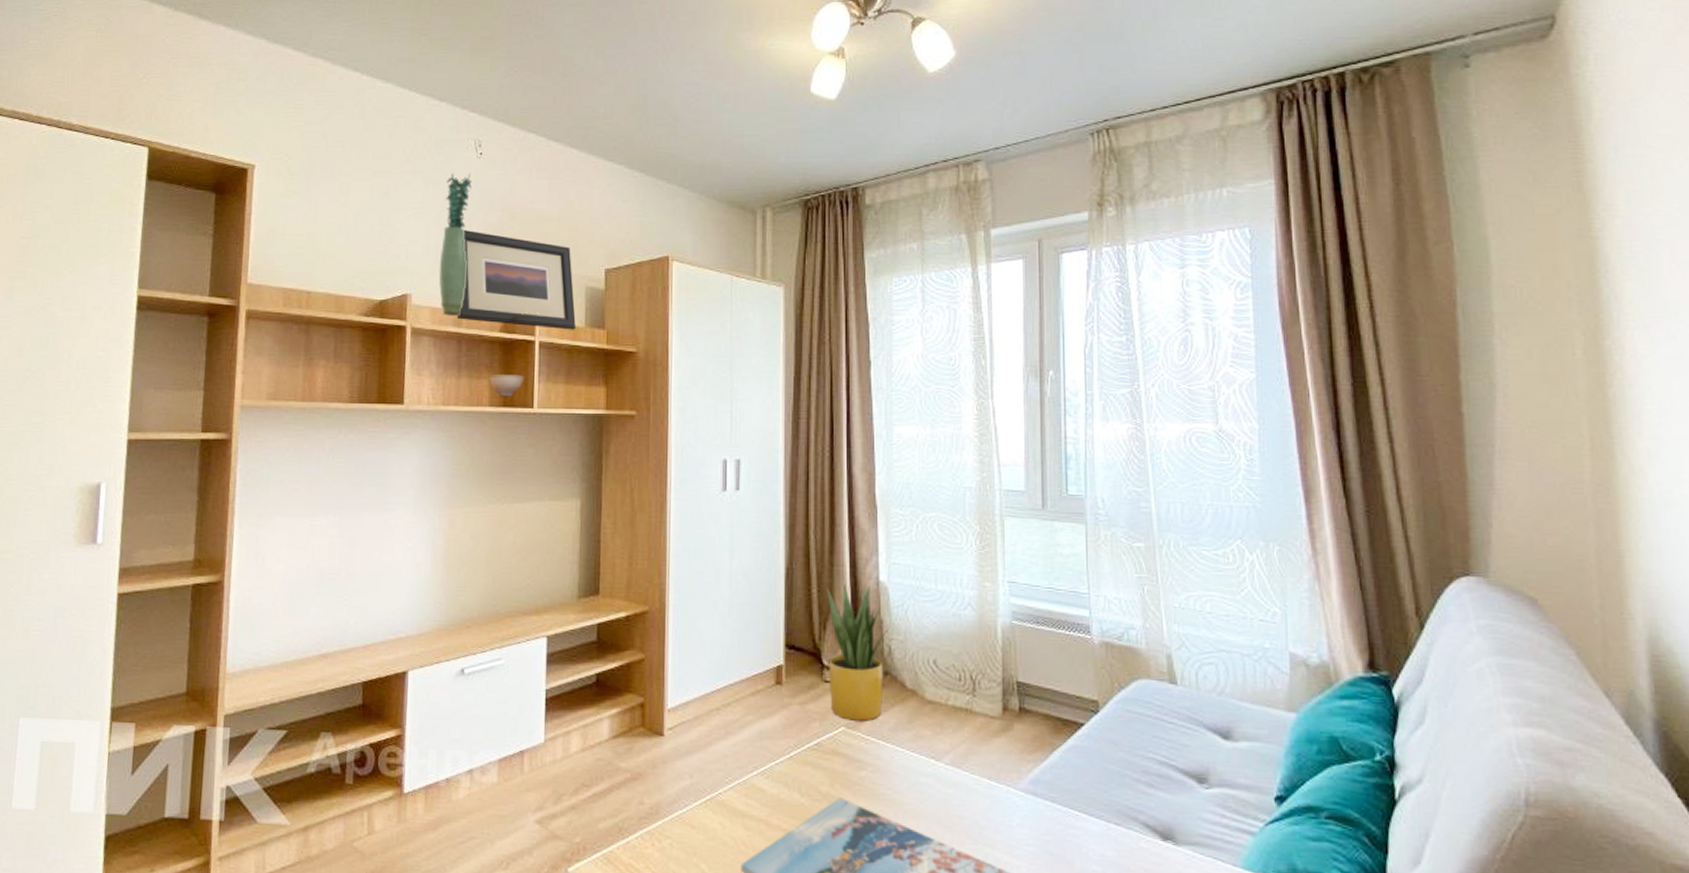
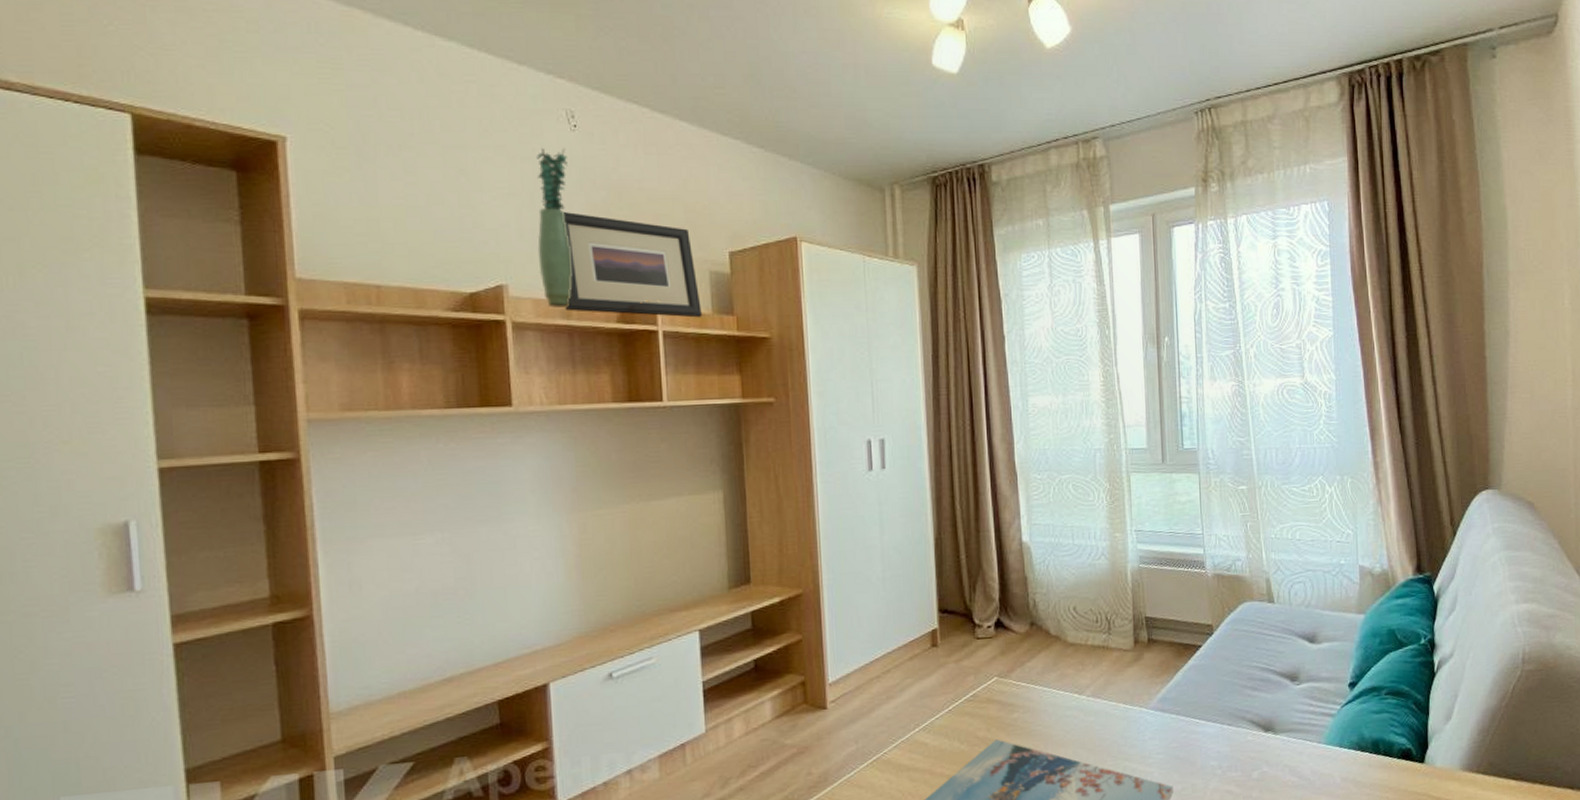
bowl: present [488,375,525,397] -> none [609,367,650,392]
planter: present [826,584,890,721] -> none [973,546,1034,670]

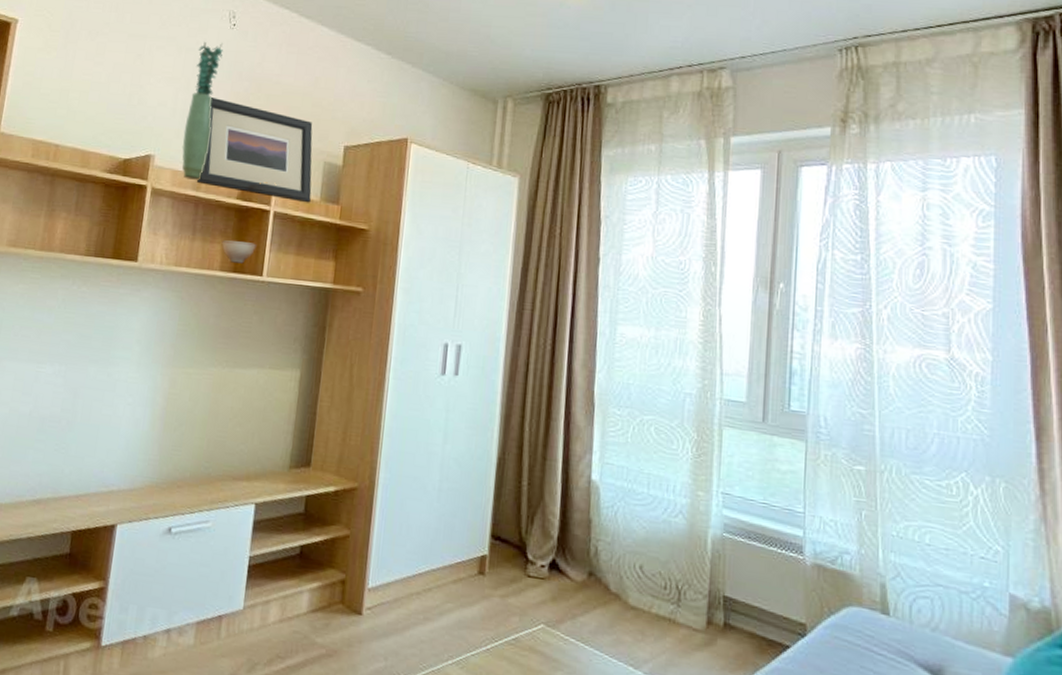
bowl: none [609,367,650,392] -> present [221,240,257,264]

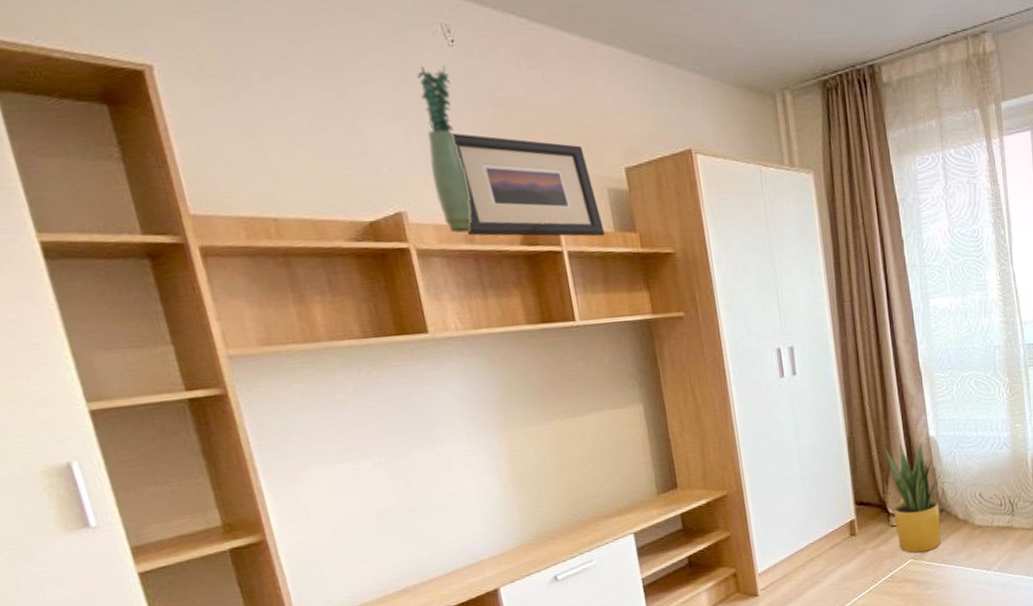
bowl: present [221,240,257,264] -> none [518,288,560,314]
planter: none [532,479,598,621] -> present [884,441,942,553]

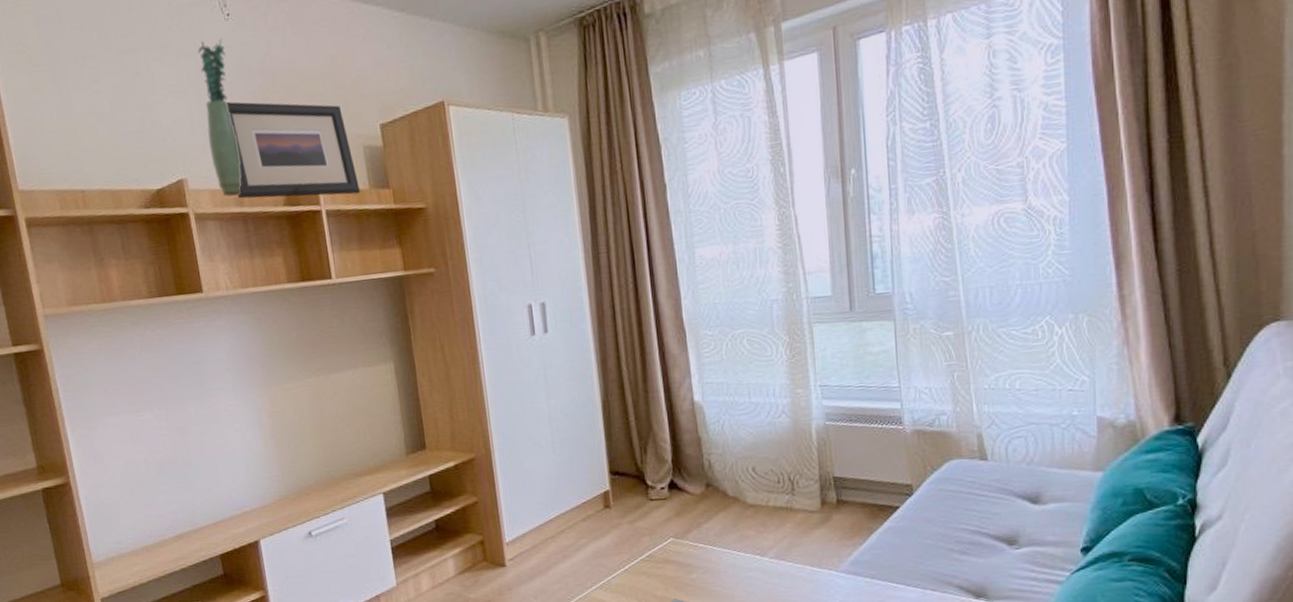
planter: present [884,441,942,553] -> none [643,406,708,532]

